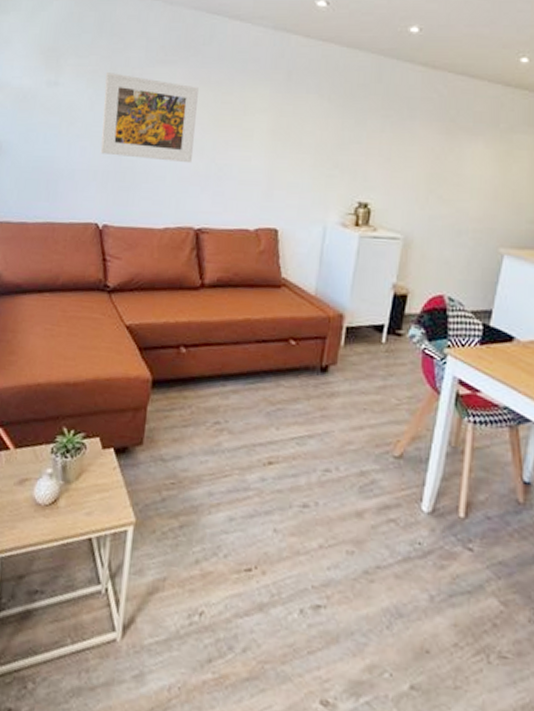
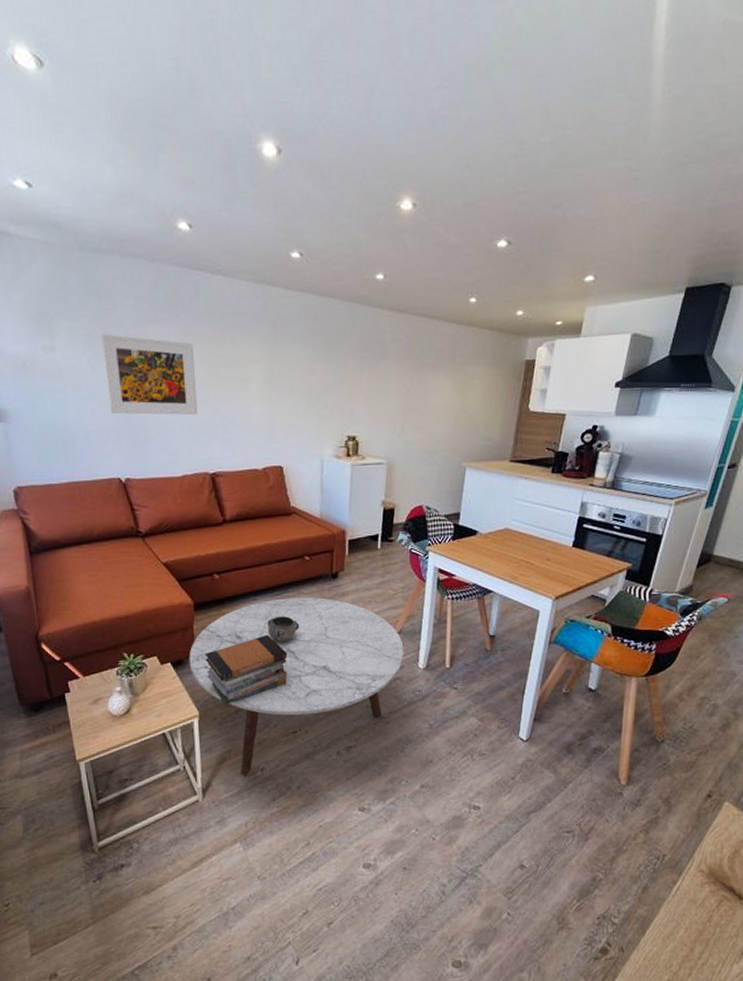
coffee table: none [134,388,404,619] -> present [189,597,404,777]
book stack: none [153,431,253,516] -> present [204,634,288,705]
decorative bowl: none [233,410,273,446] -> present [267,616,300,643]

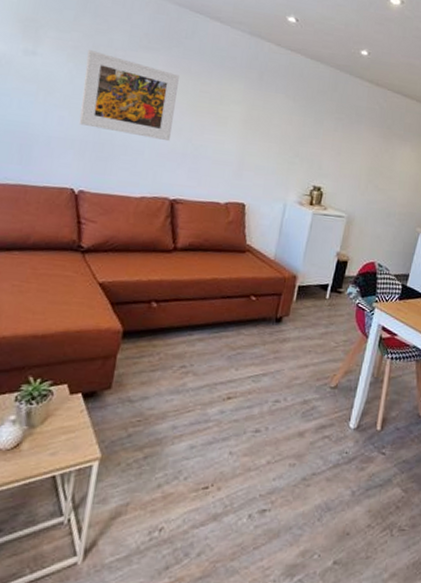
coffee table: present [189,597,404,777] -> none [102,336,338,537]
book stack: present [204,634,288,705] -> none [120,373,214,449]
decorative bowl: present [267,616,300,643] -> none [198,355,233,385]

